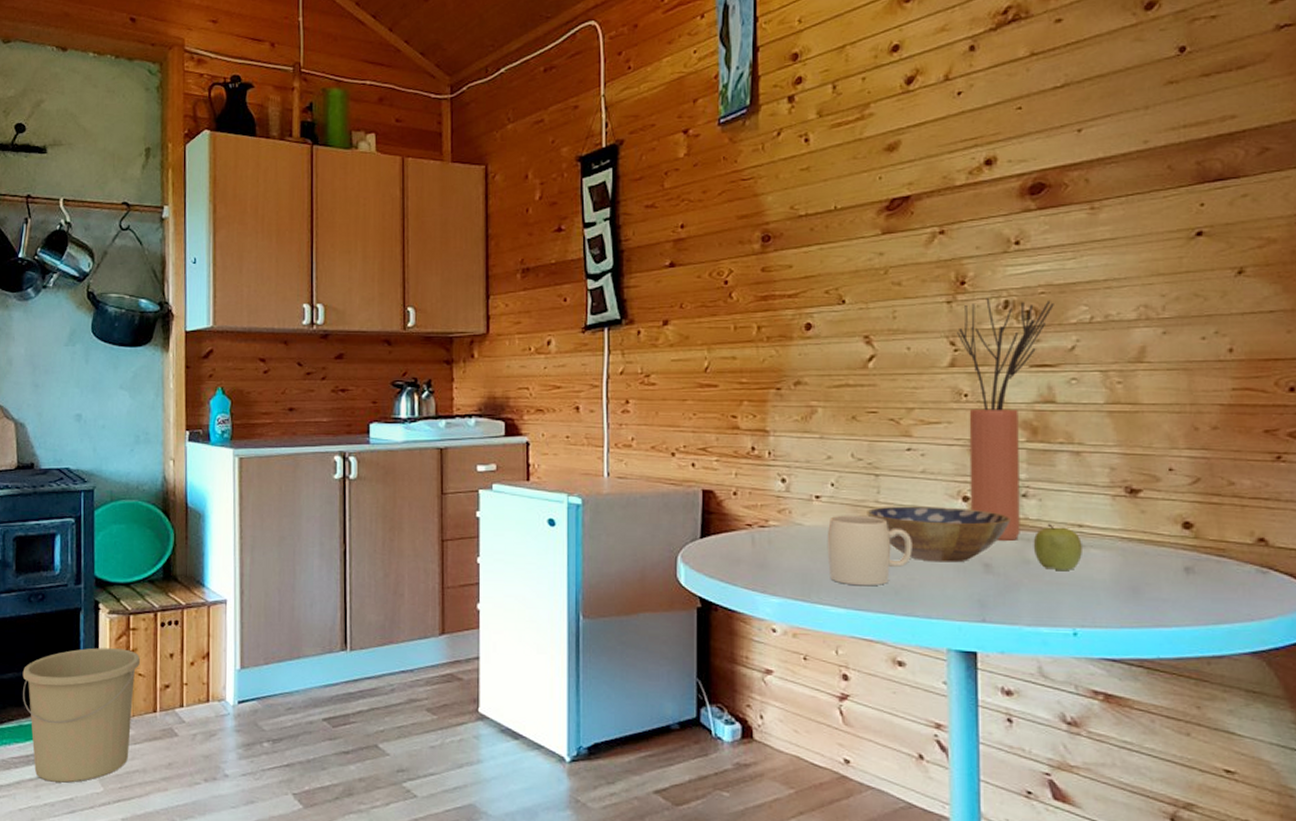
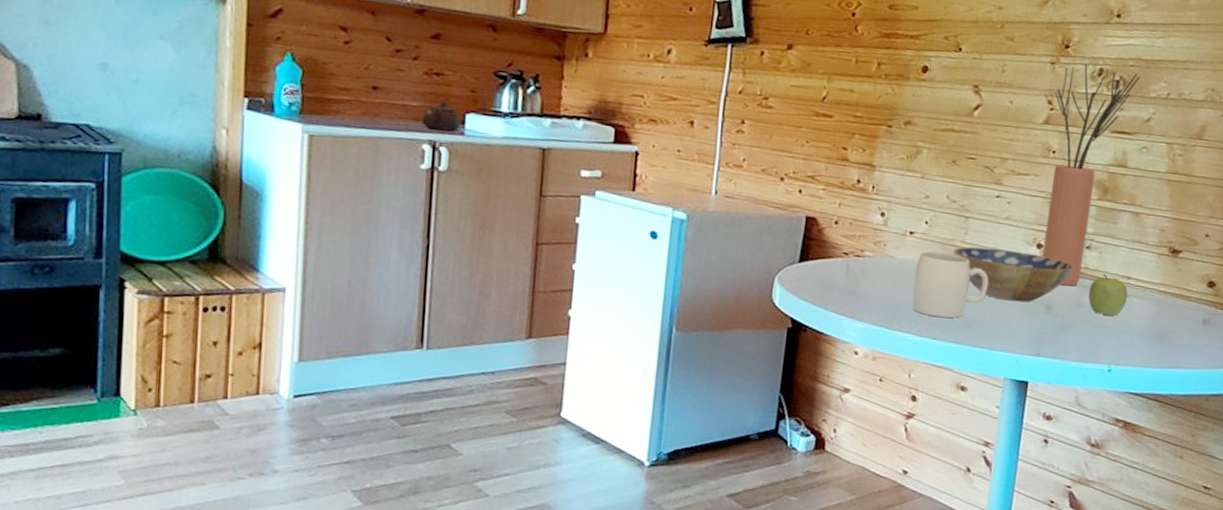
bucket: present [22,648,140,783] -> none [21,330,175,474]
teapot: none [332,412,366,442] -> present [422,99,461,132]

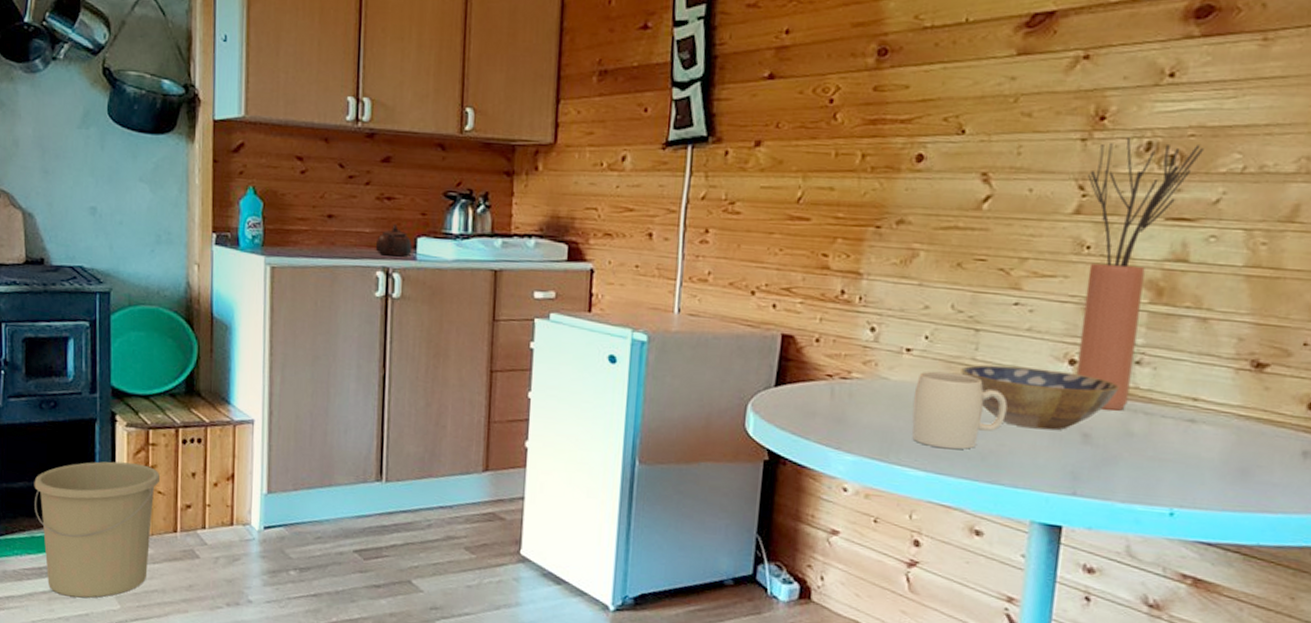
bucket: none [21,330,175,474] -> present [34,461,160,598]
fruit: present [1088,274,1128,316] -> none [1139,395,1194,447]

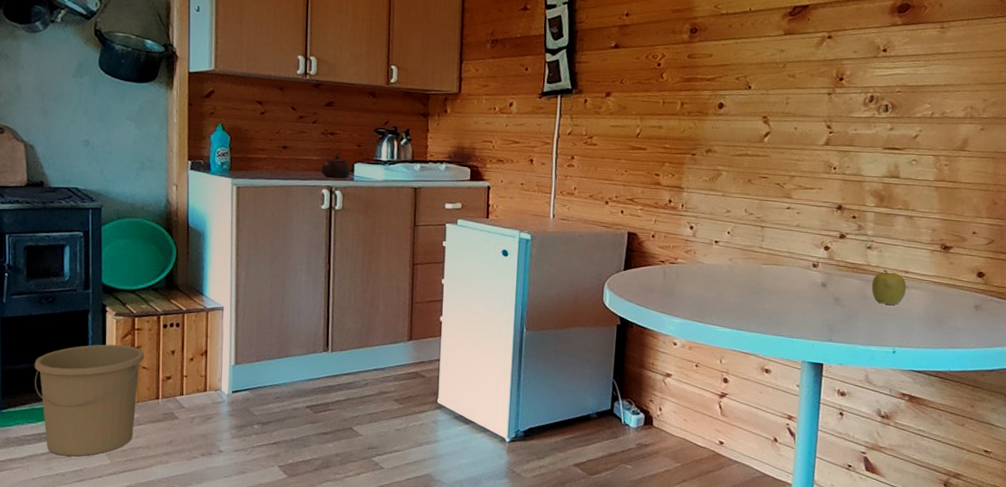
mug: present [912,370,1008,450] -> none [720,256,785,312]
bowl: present [961,365,1119,430] -> none [752,251,858,296]
vase: present [1076,136,1204,411] -> none [829,92,906,281]
fruit: none [1139,395,1194,447] -> present [871,269,906,306]

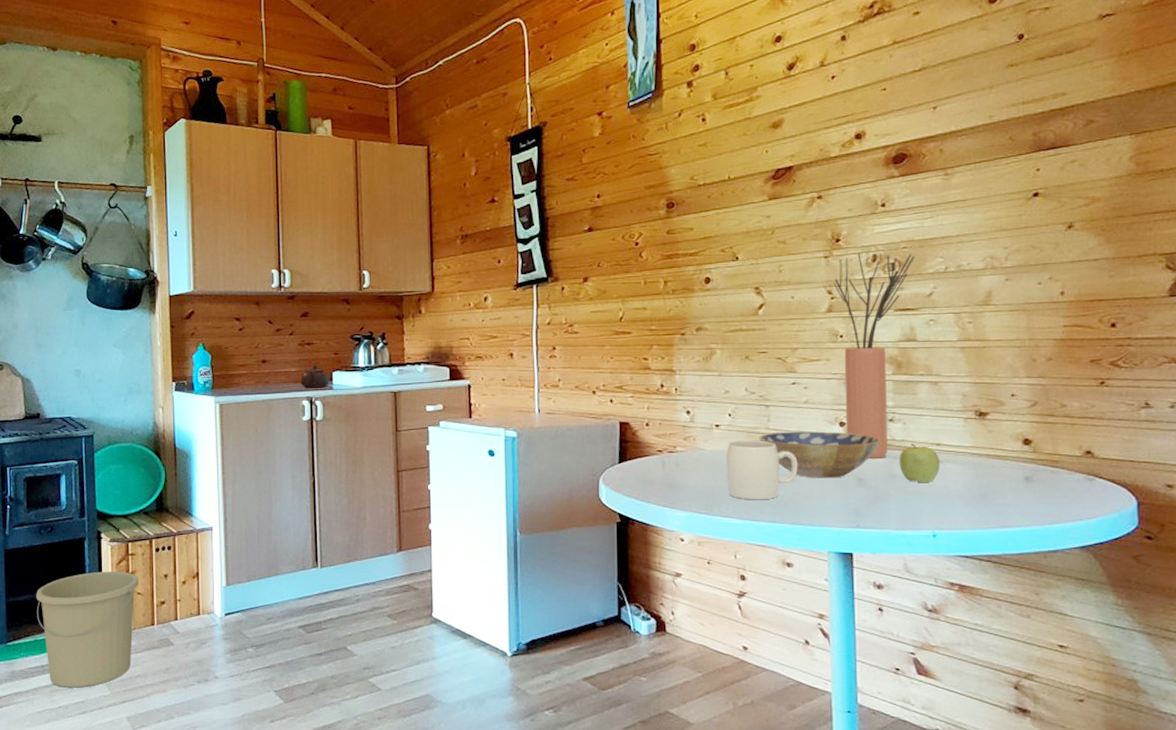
mug: none [720,256,785,312] -> present [725,440,798,500]
bowl: none [752,251,858,296] -> present [759,431,880,478]
vase: none [829,92,906,281] -> present [833,252,915,458]

